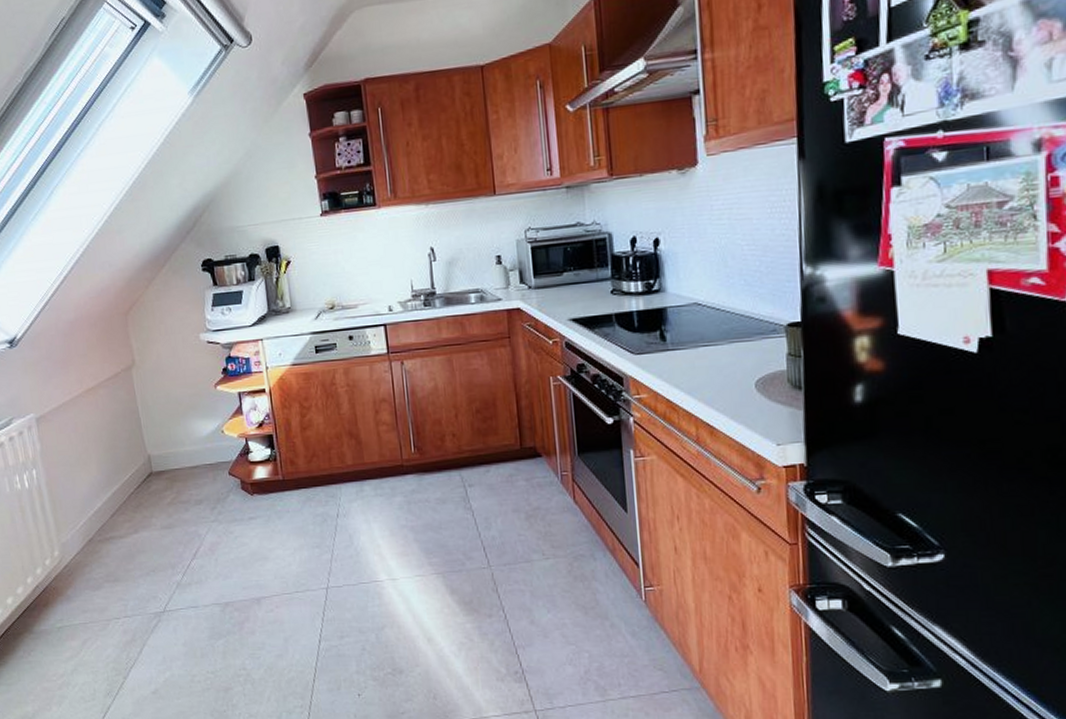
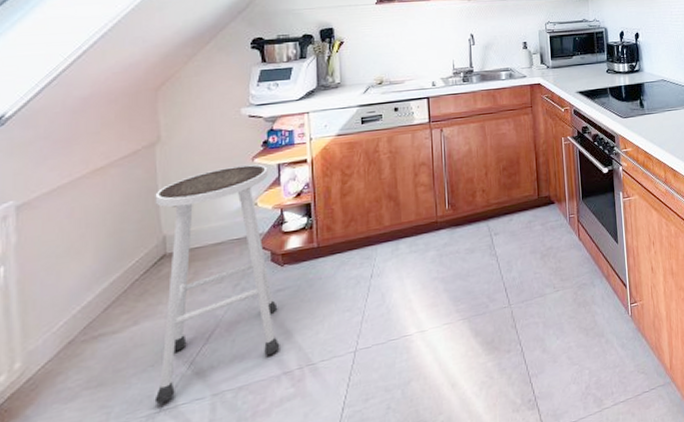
stool: none [137,392,257,605] -> present [154,164,280,404]

